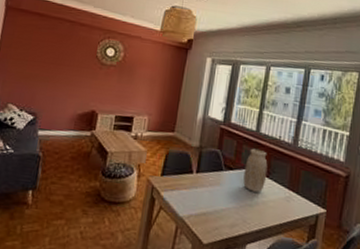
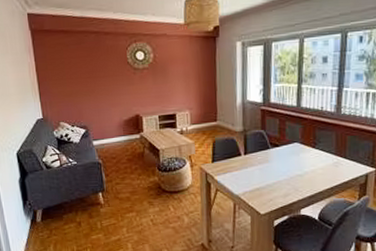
vase: present [243,148,268,193] -> none [290,123,313,163]

